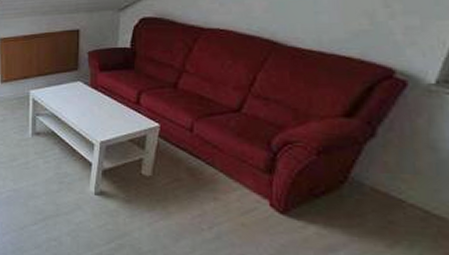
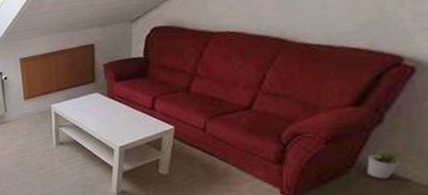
potted plant: none [360,165,394,198] -> present [367,149,401,179]

